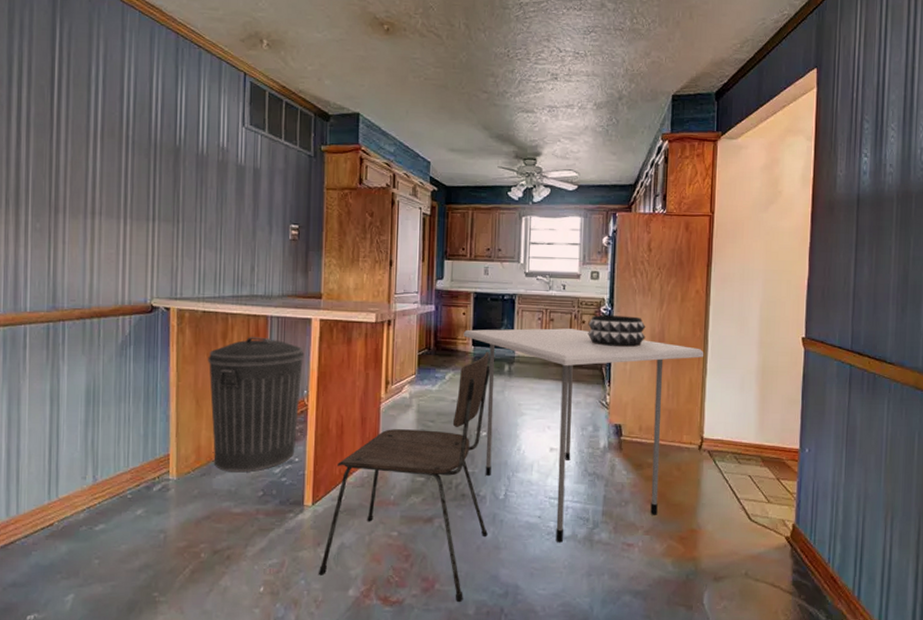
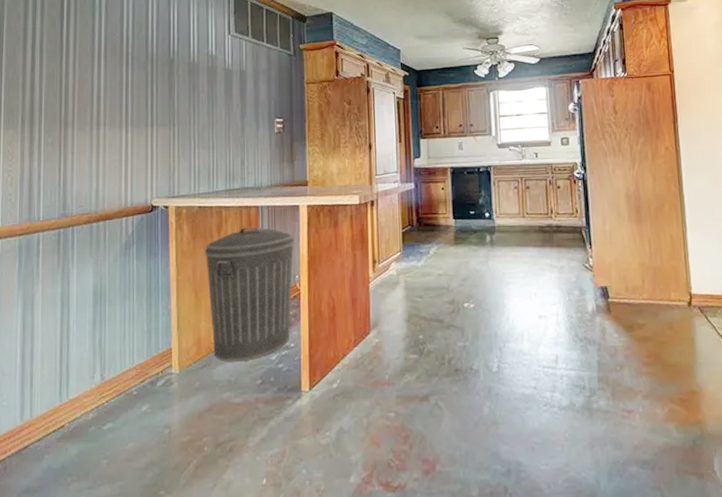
dining chair: present [319,352,490,603] -> none [320,224,484,484]
dining table: present [463,328,704,544] -> none [443,194,682,415]
decorative bowl: present [588,315,646,348] -> none [563,177,621,210]

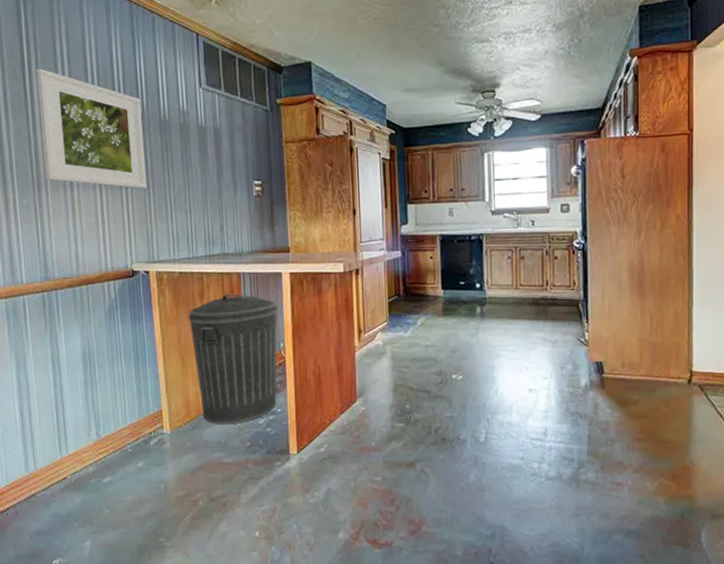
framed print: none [73,17,173,127] -> present [36,68,148,189]

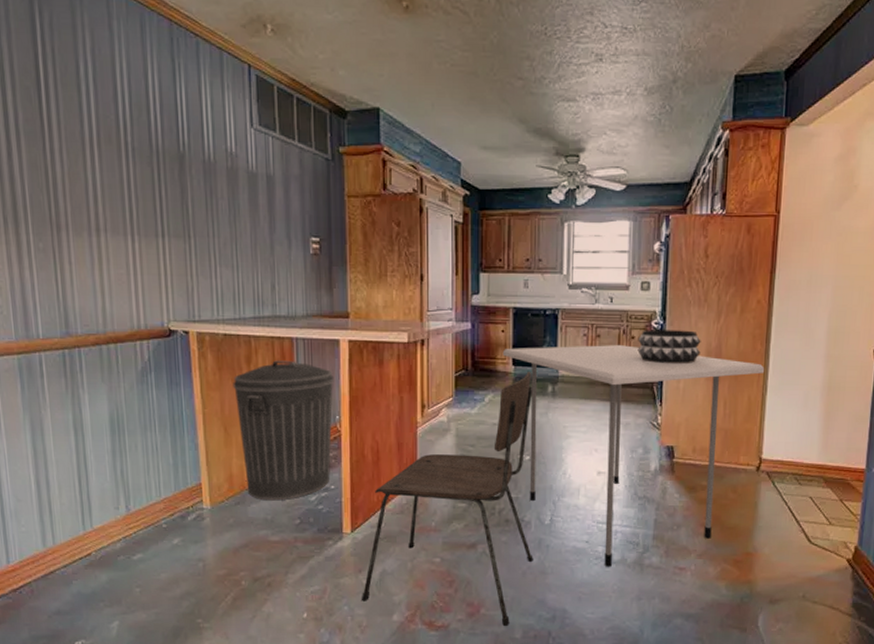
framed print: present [36,68,148,189] -> none [55,90,188,239]
dining chair: none [309,295,471,544] -> present [362,372,533,627]
dining table: none [431,265,689,484] -> present [502,345,765,568]
decorative bowl: none [561,248,623,282] -> present [637,330,701,364]

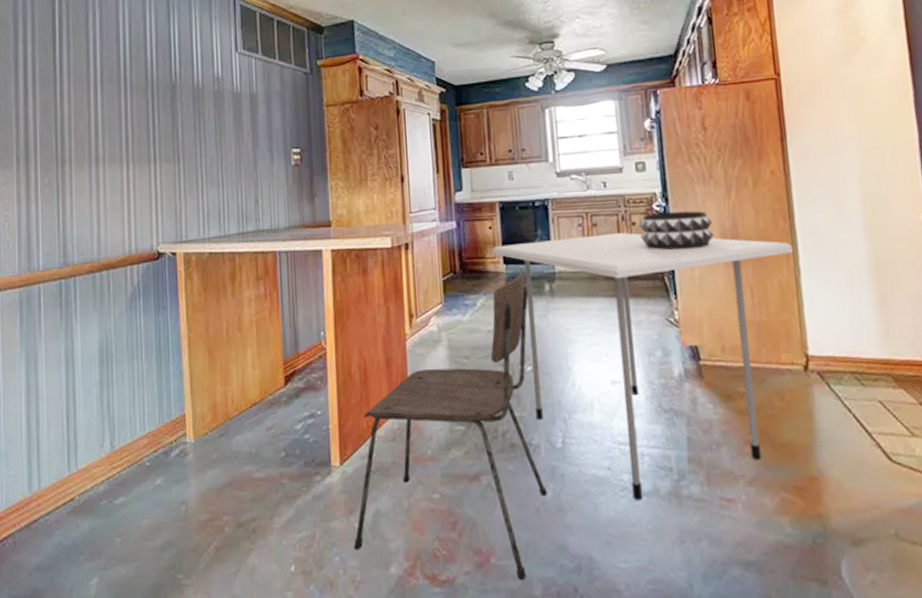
trash can: present [233,360,334,501] -> none [217,275,318,431]

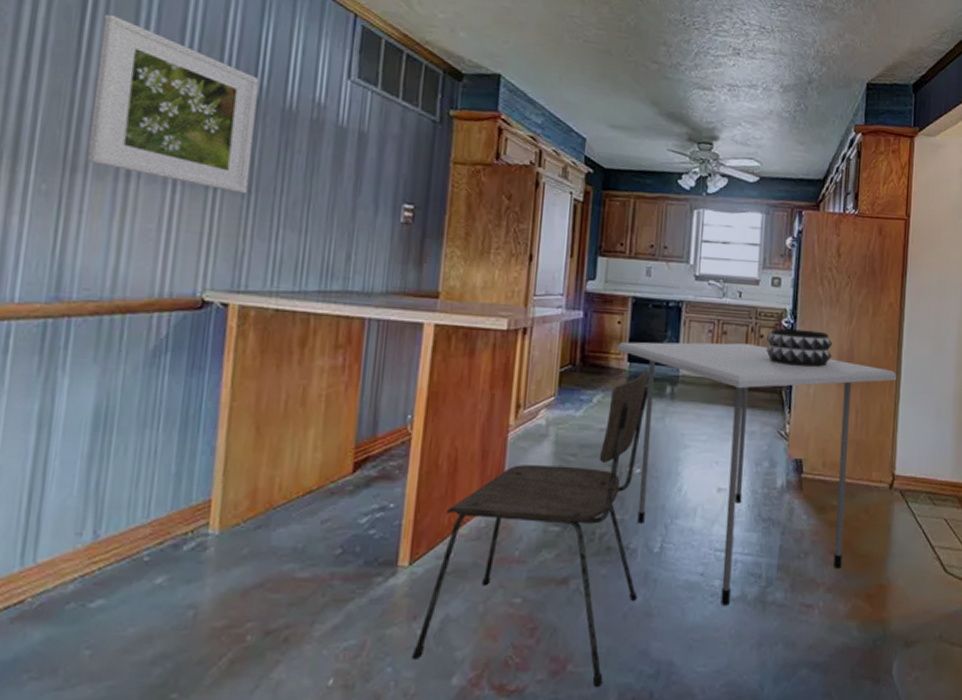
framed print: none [67,40,178,162] -> present [87,13,259,194]

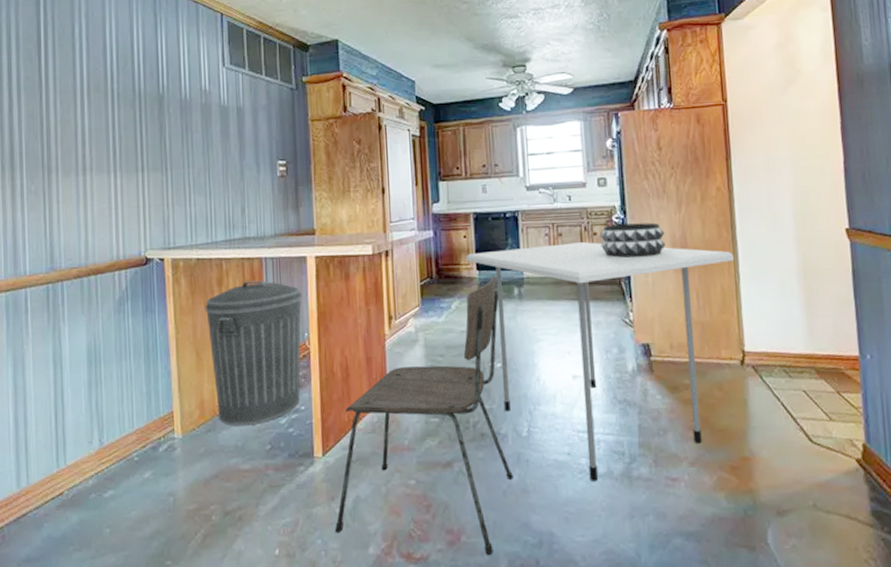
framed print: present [87,13,259,194] -> none [53,50,165,172]
trash can: none [275,344,412,523] -> present [205,280,303,426]

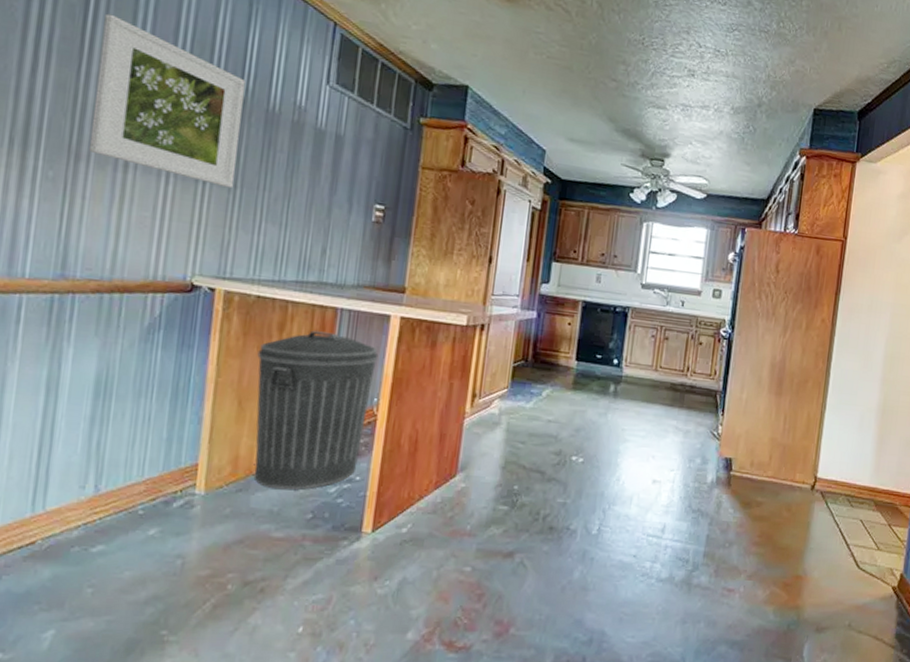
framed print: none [53,50,165,172] -> present [89,13,246,189]
dining chair: present [335,275,513,556] -> none [373,368,594,650]
dining table: present [466,242,735,483] -> none [566,342,825,587]
decorative bowl: present [600,222,666,258] -> none [704,337,767,375]

